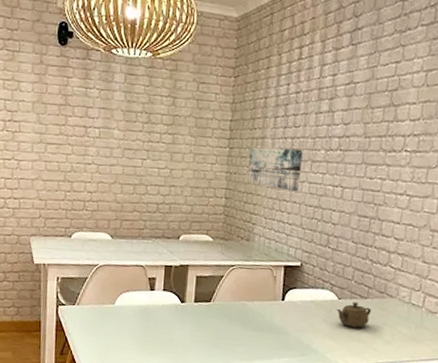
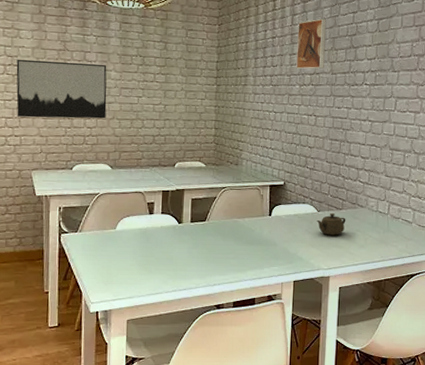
wall art: none [16,114,110,183] -> present [16,59,107,119]
wall art: present [247,147,303,192] -> none [234,84,281,121]
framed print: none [322,69,363,131] -> present [296,18,327,69]

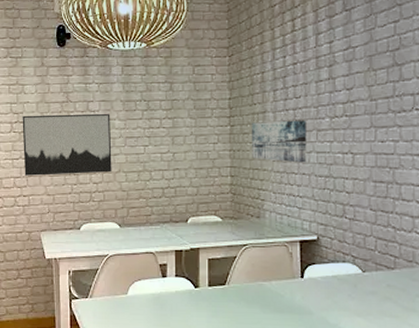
wall art: none [234,84,281,121] -> present [252,120,307,163]
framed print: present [296,18,327,69] -> none [324,34,361,98]
teapot: present [316,213,346,236] -> none [362,274,401,302]

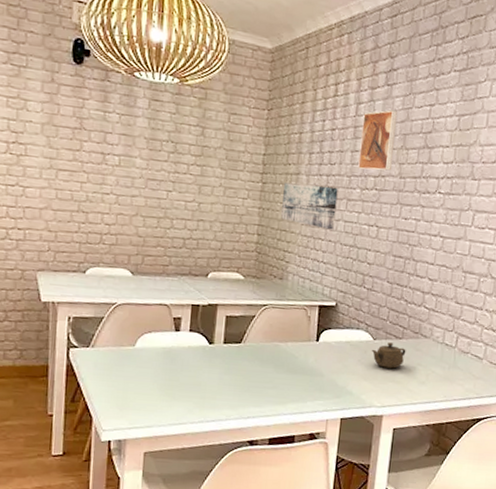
wall art: present [22,113,112,176] -> none [21,136,132,215]
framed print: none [324,34,361,98] -> present [358,110,399,171]
teapot: none [362,274,401,302] -> present [371,342,406,369]

